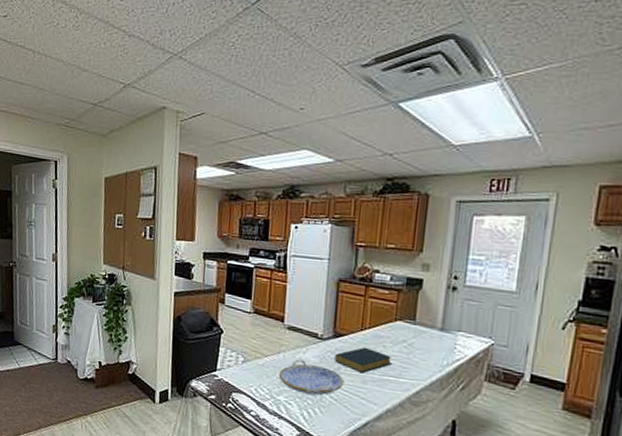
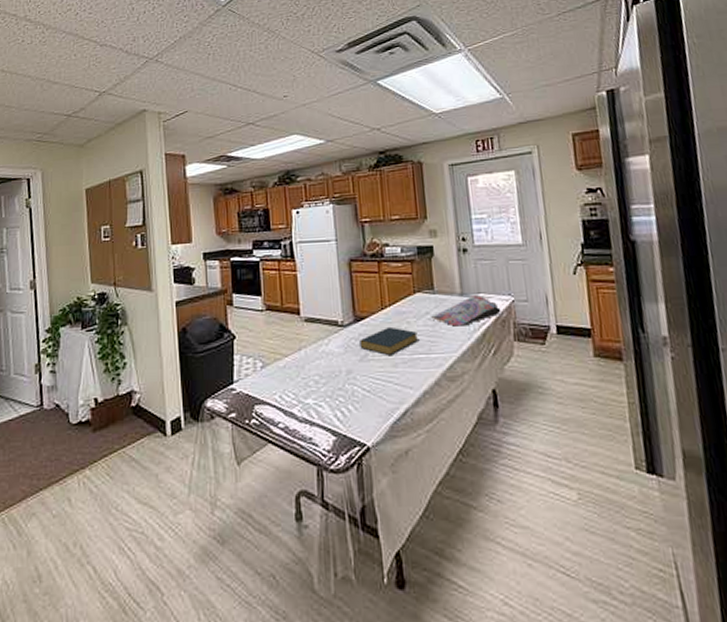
serving tray: present [278,359,344,396] -> none [303,353,374,391]
cushion: none [407,331,478,359] -> present [431,294,501,327]

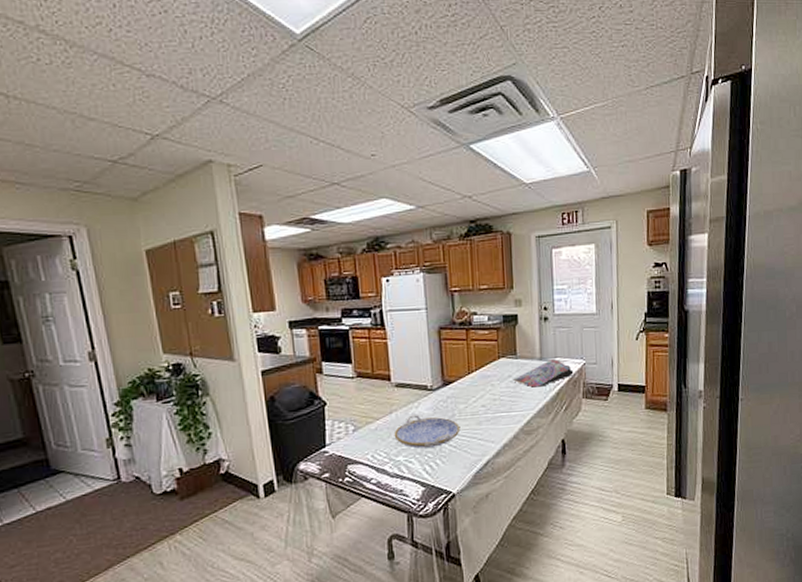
serving tray: none [303,353,374,391] -> present [394,415,461,449]
hardback book: present [359,326,418,356] -> none [447,389,501,416]

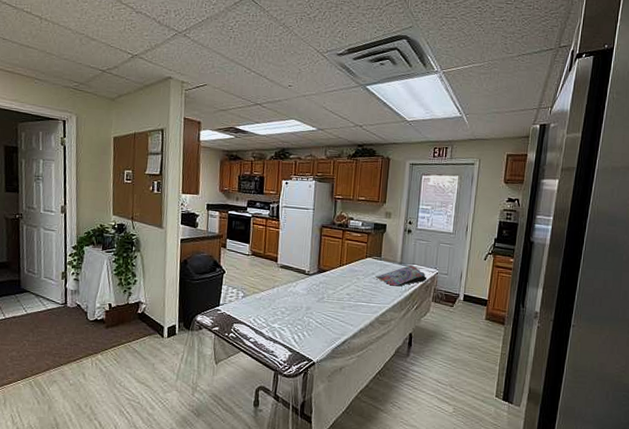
serving tray: present [394,415,461,449] -> none [273,292,327,321]

